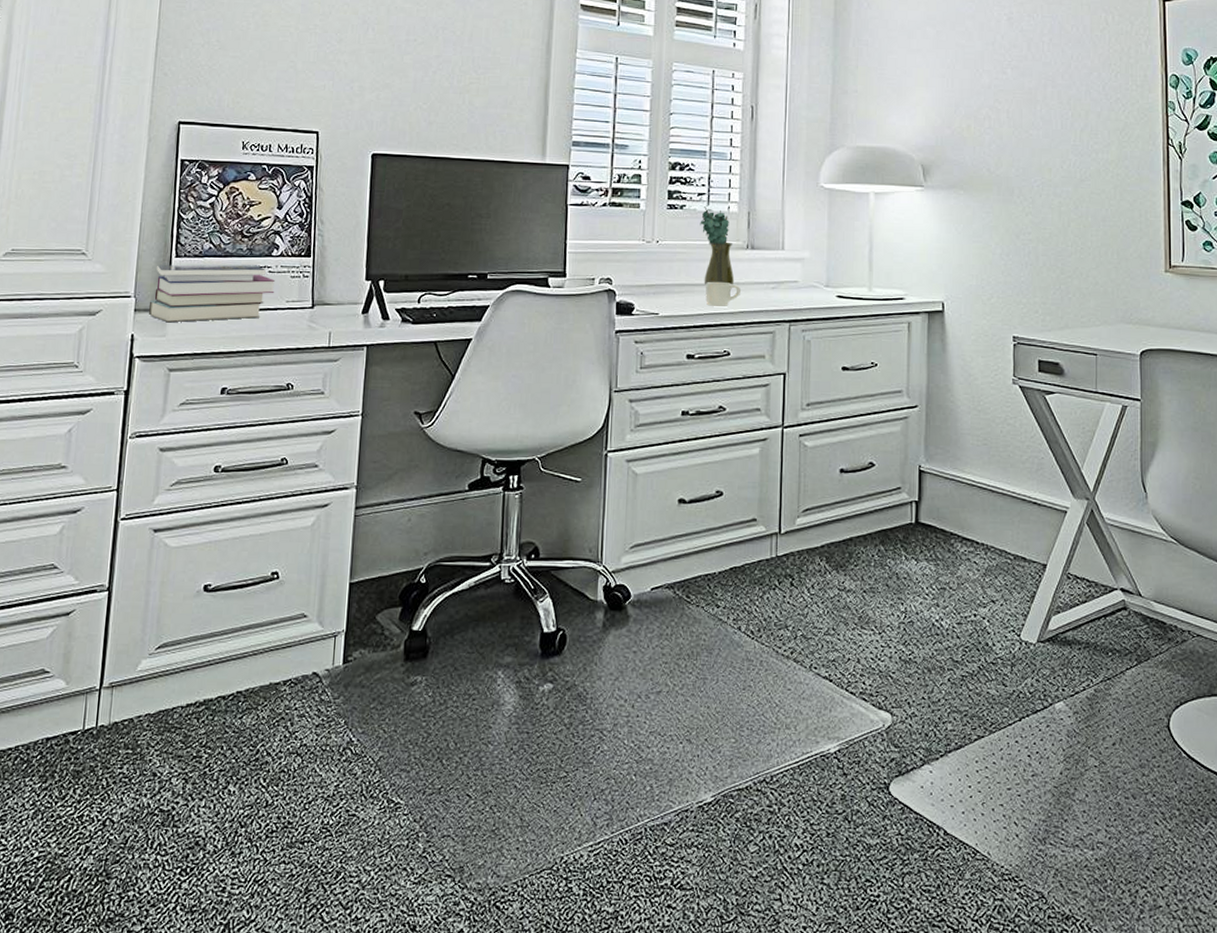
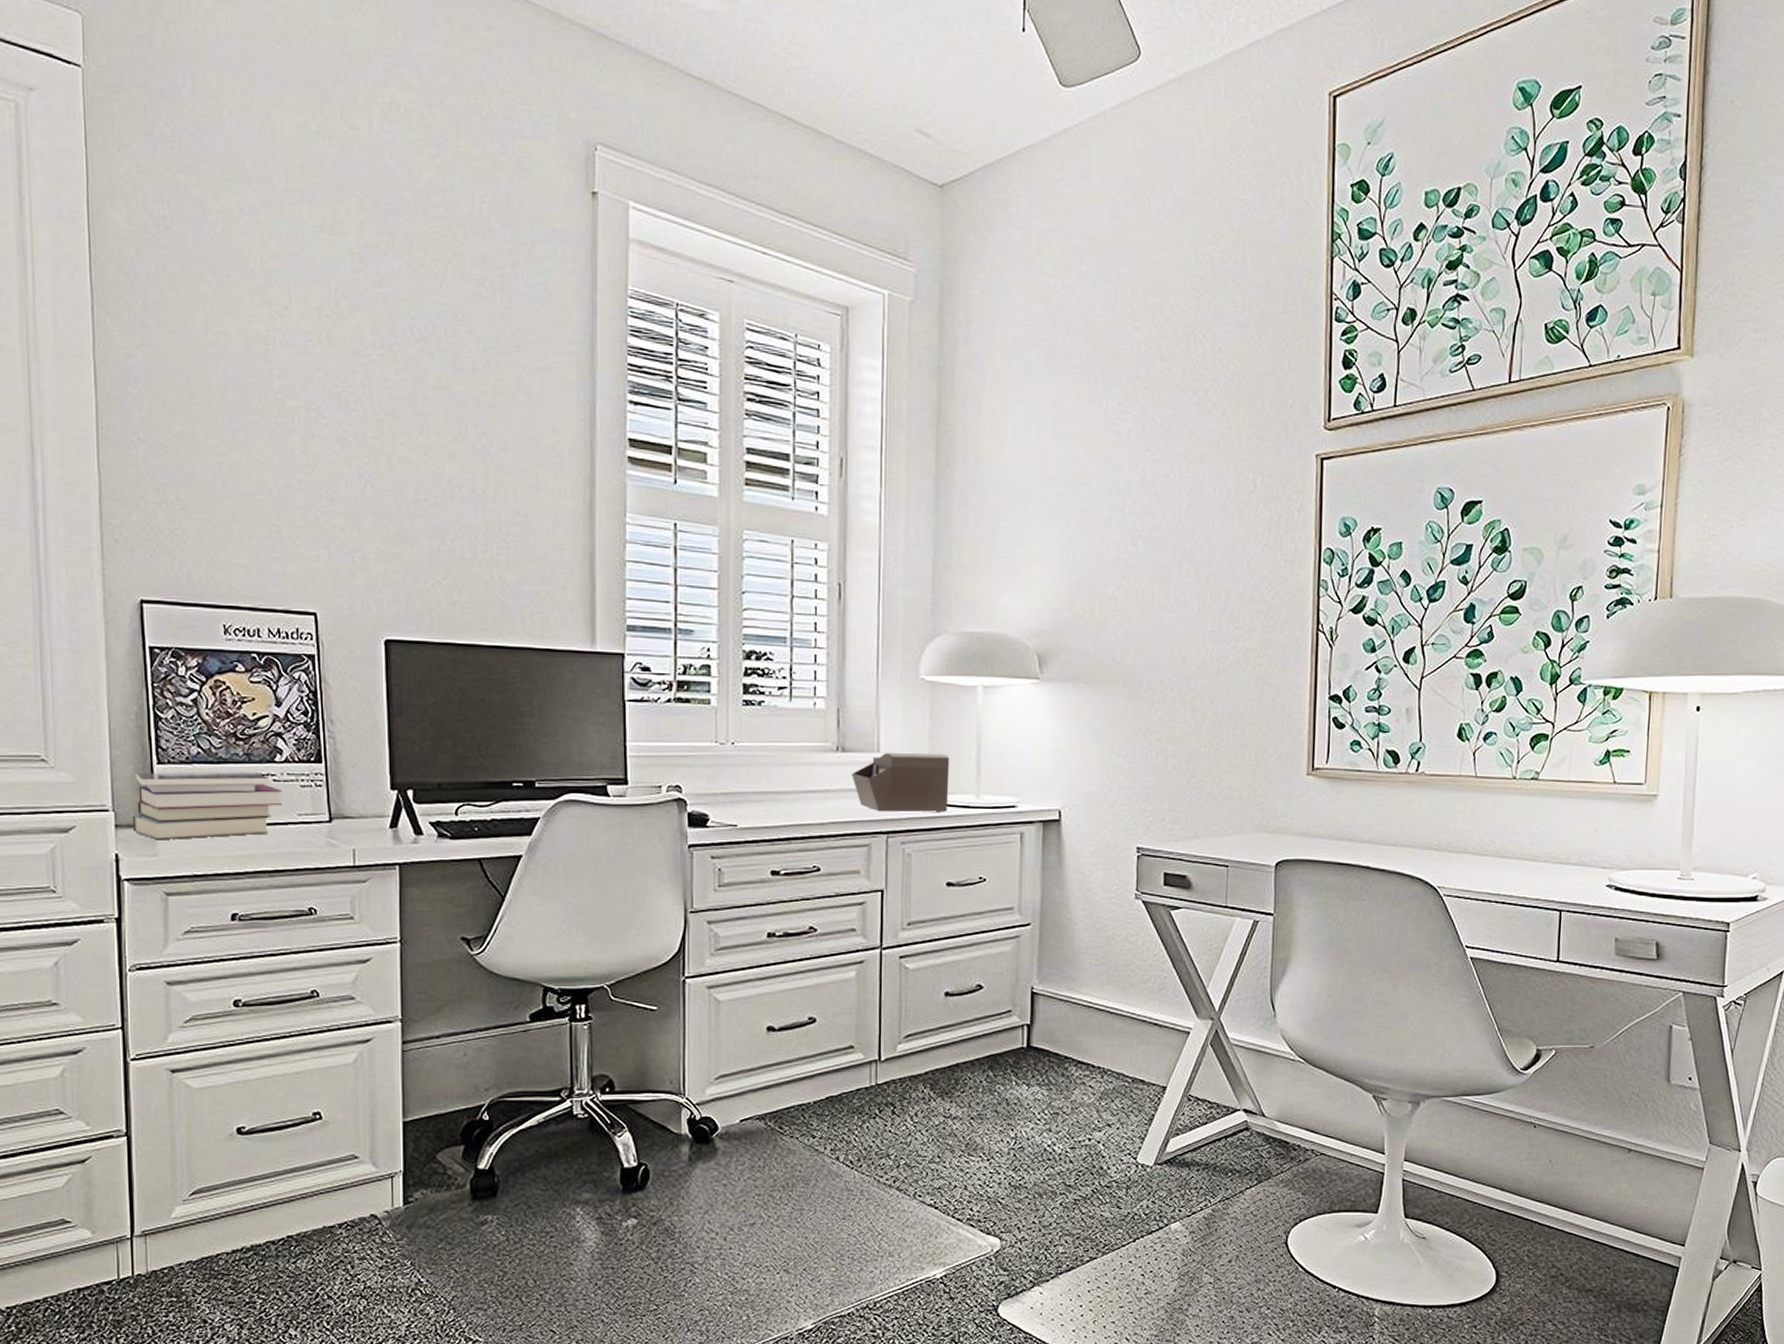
vase: present [700,206,735,290] -> none [781,702,824,798]
mug: present [705,281,741,308] -> none [791,788,831,818]
sewing box: none [758,251,845,304] -> present [851,753,950,813]

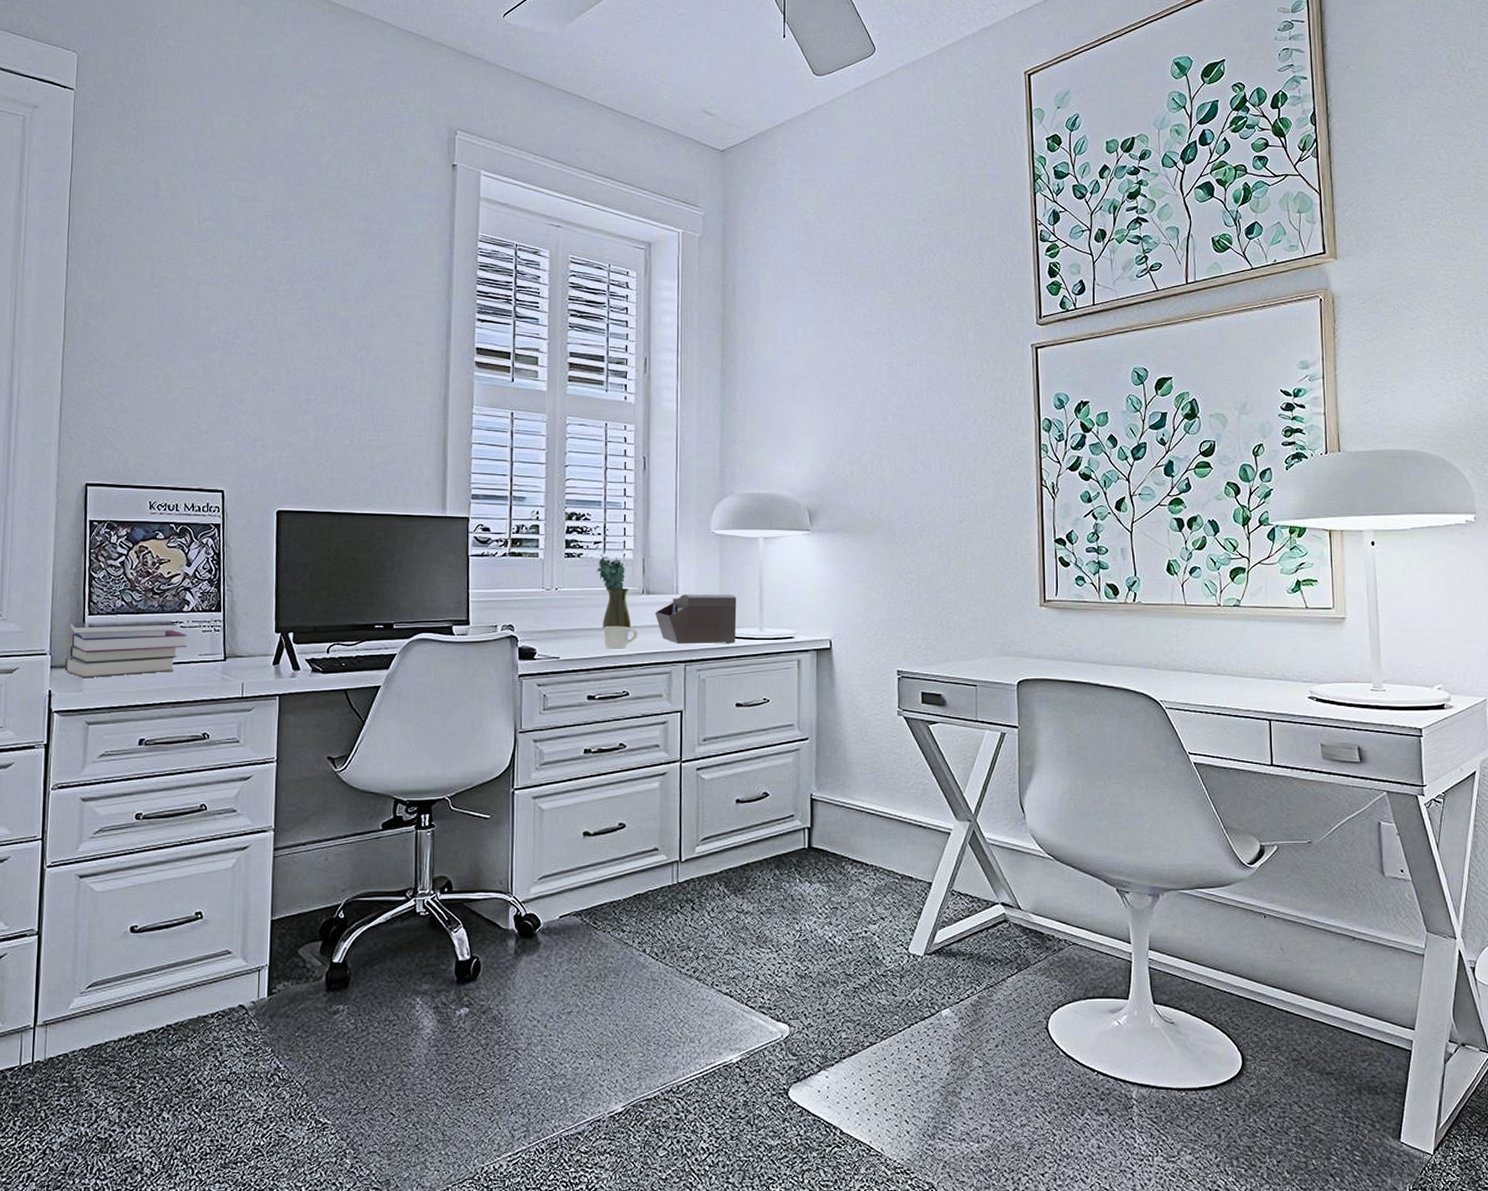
vase: none [781,702,824,798] -> present [597,554,632,634]
mug: none [791,788,831,818] -> present [604,625,637,650]

